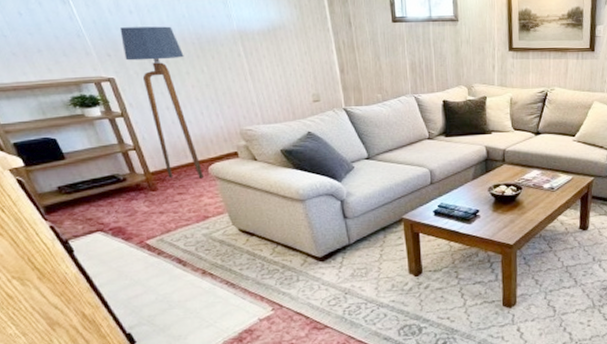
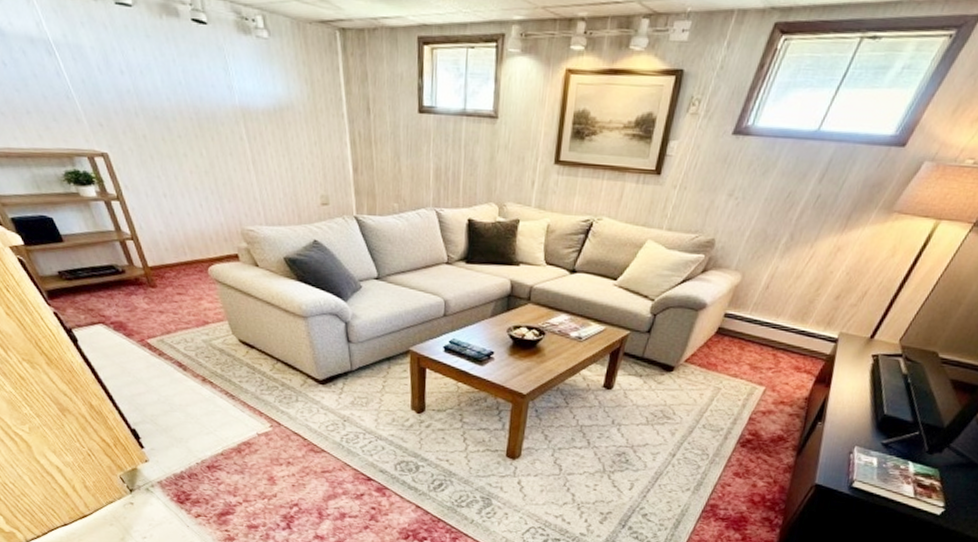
floor lamp: present [120,26,203,179] -> none [111,91,203,280]

